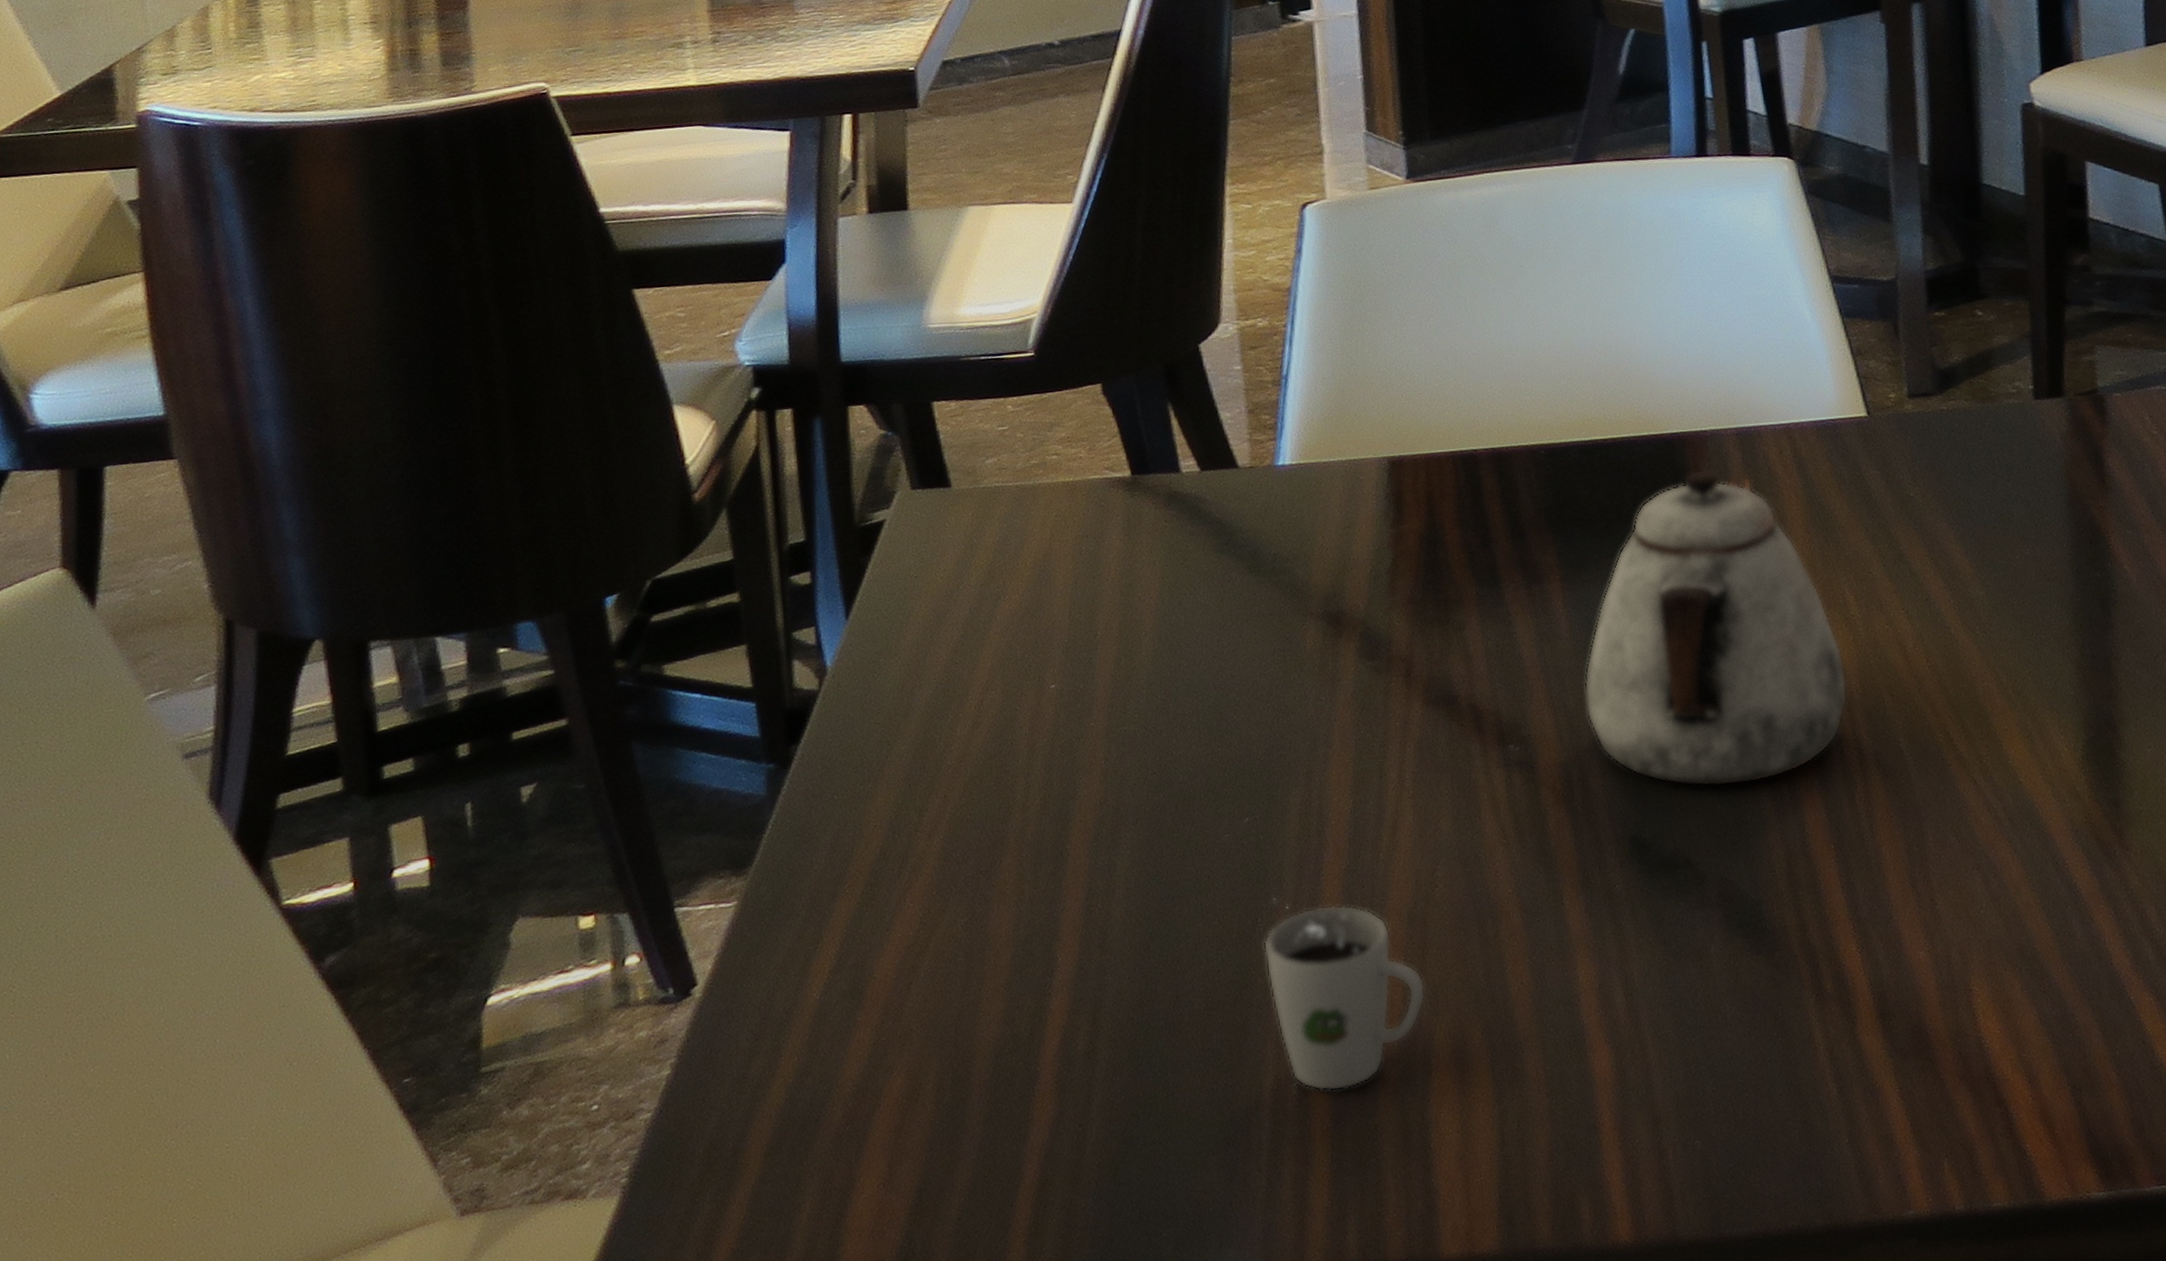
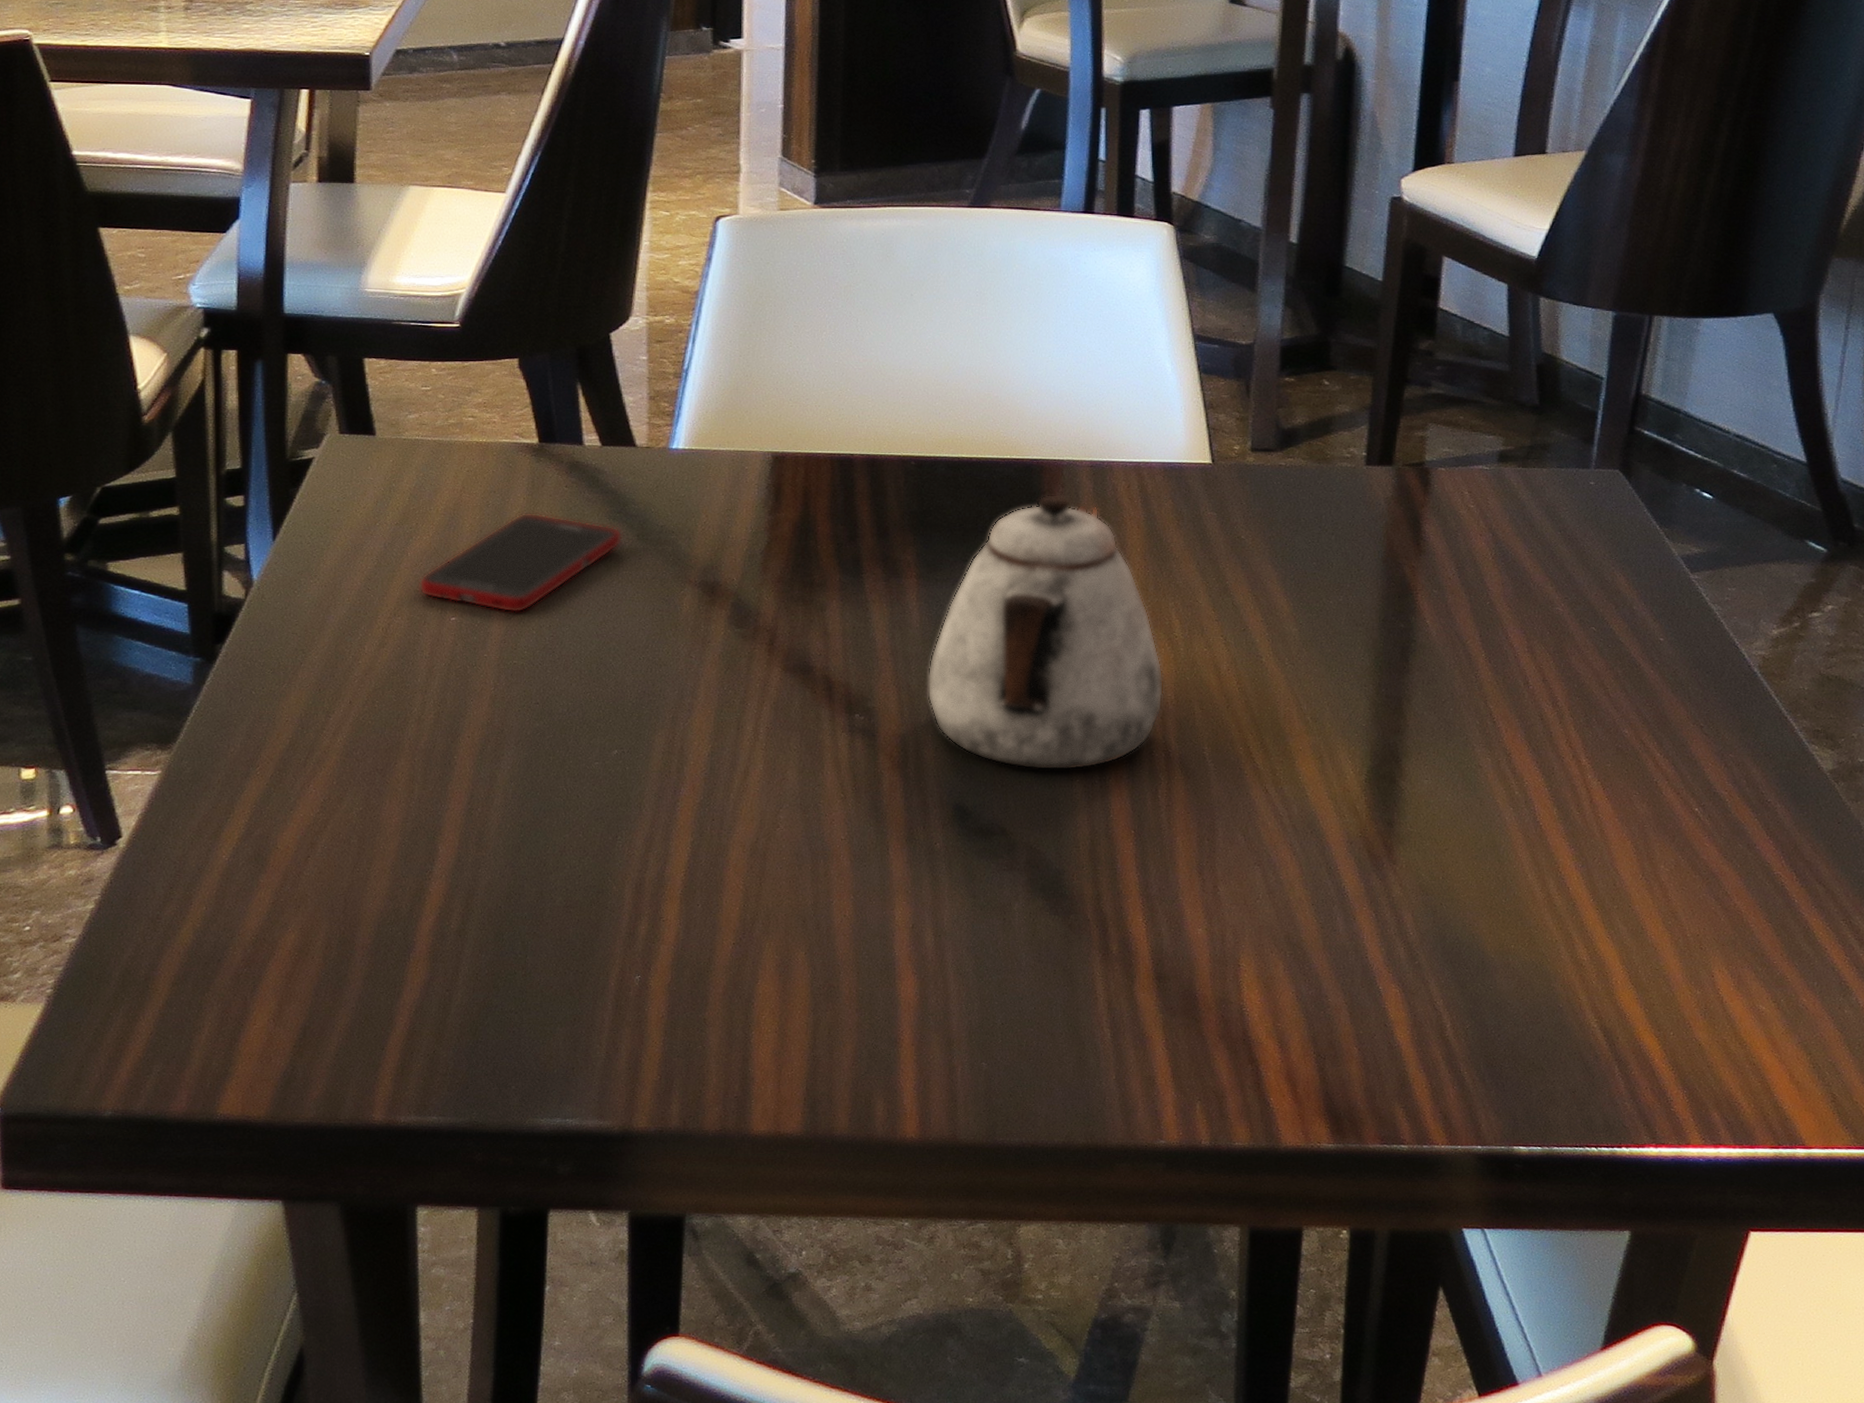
cell phone: none [1012,555,1233,672] -> present [419,513,623,613]
cup: present [1263,898,1426,1092] -> none [620,821,760,987]

